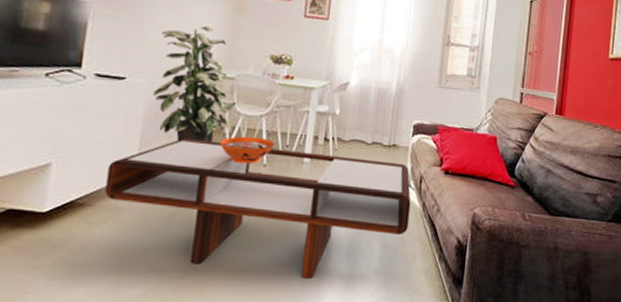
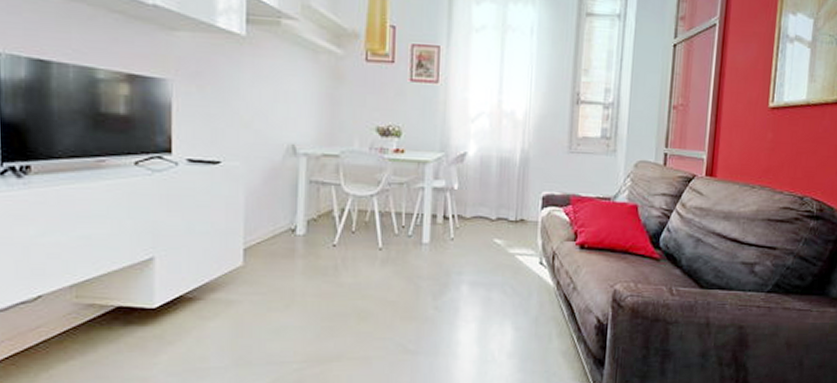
coffee table: present [105,138,411,279] -> none [214,223,544,365]
indoor plant: present [153,26,237,143] -> none [252,99,344,228]
decorative bowl: present [220,136,275,164] -> none [329,218,390,249]

